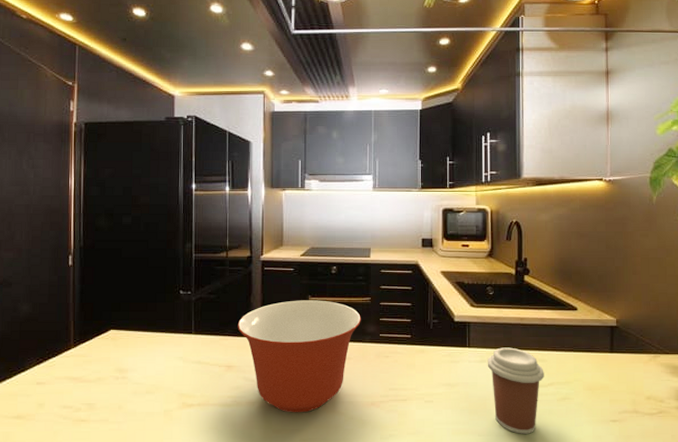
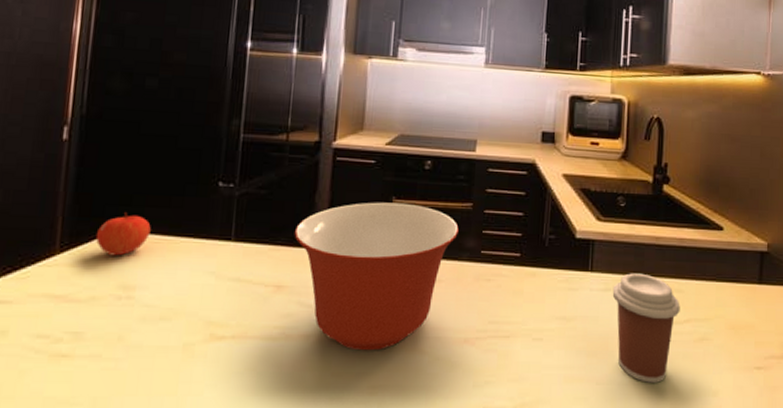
apple: none [97,315,135,348] -> present [95,211,151,256]

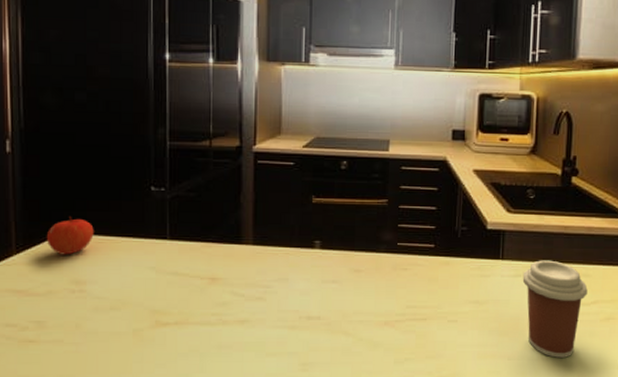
mixing bowl: present [294,202,459,351] -> none [223,201,375,333]

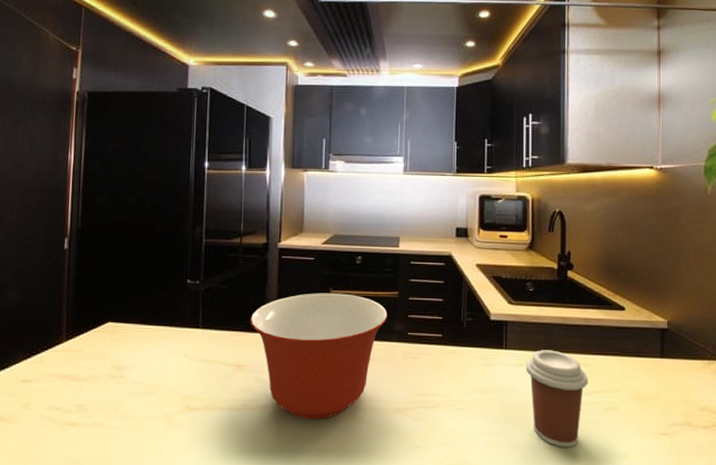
apple: present [46,215,94,255] -> none [93,306,135,343]
mixing bowl: none [223,201,375,333] -> present [250,293,387,420]

